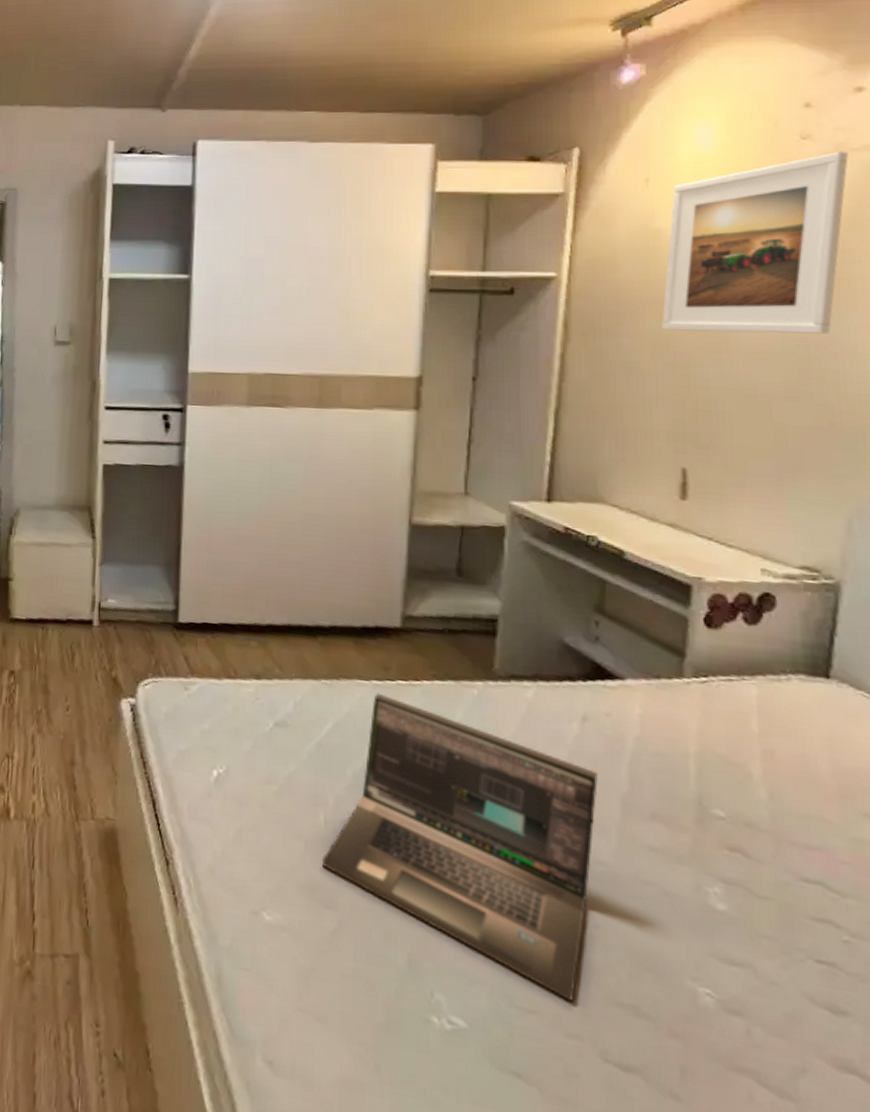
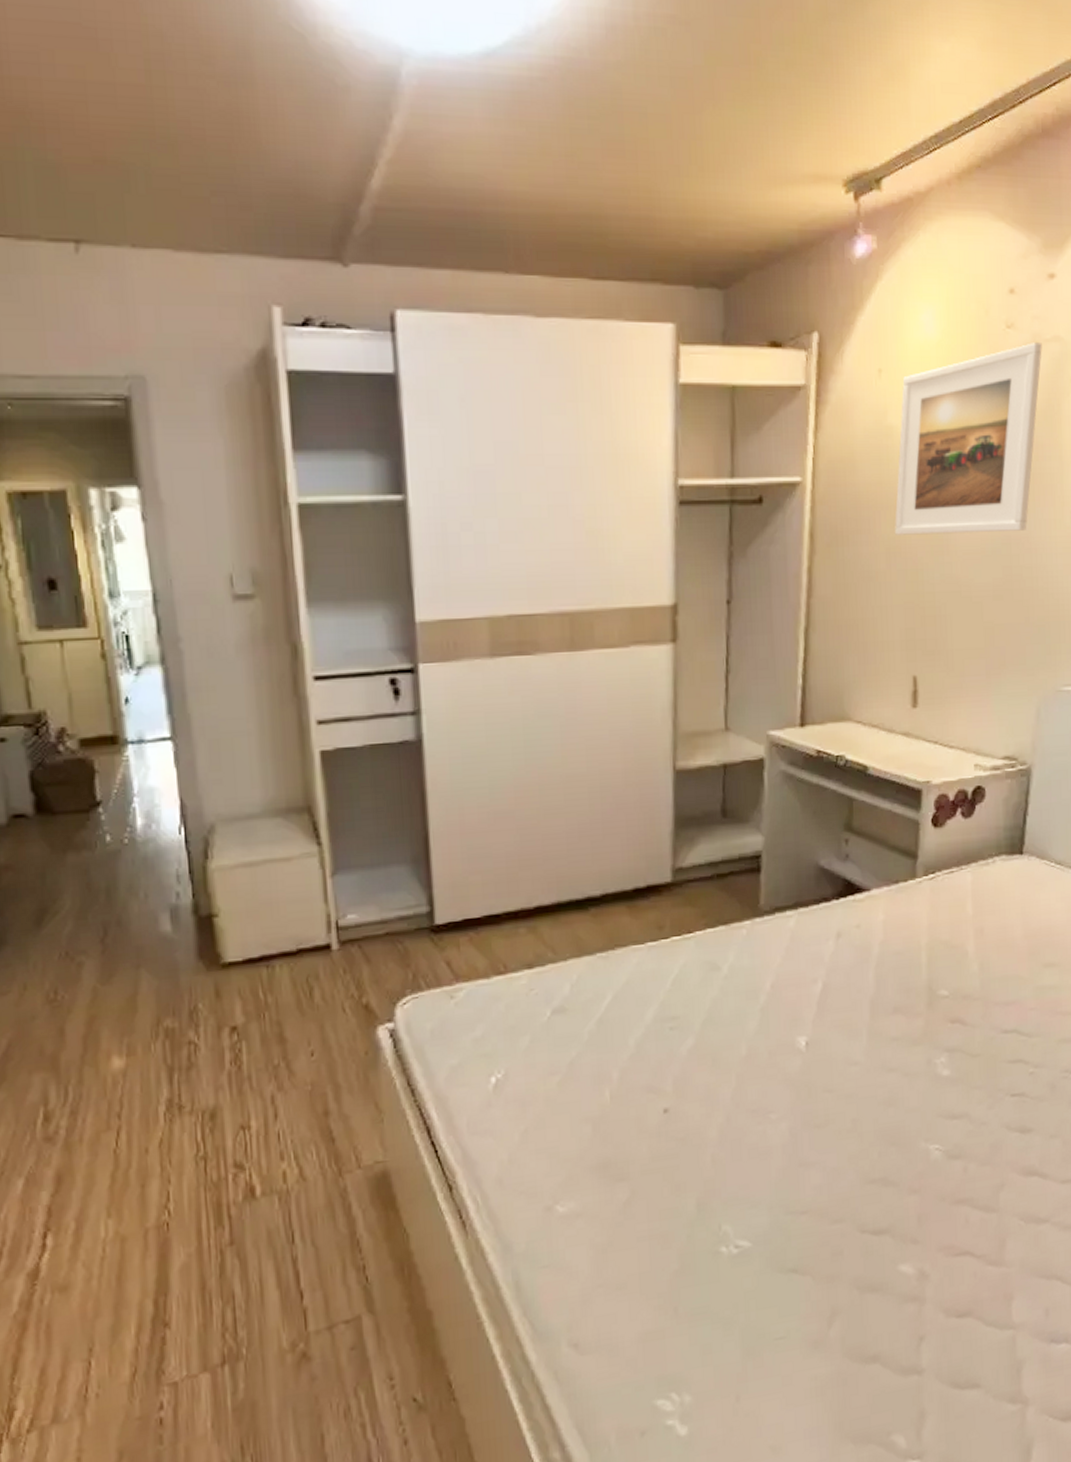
laptop: present [323,693,598,1003] -> none [611,954,851,1193]

